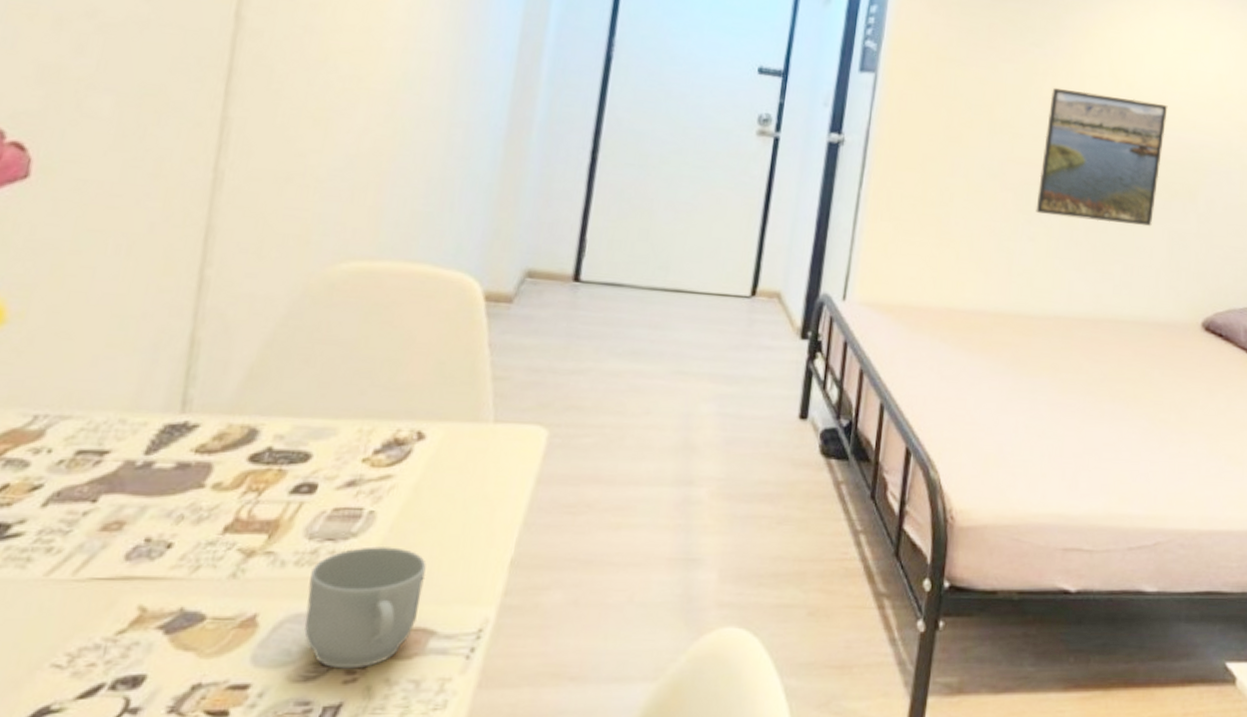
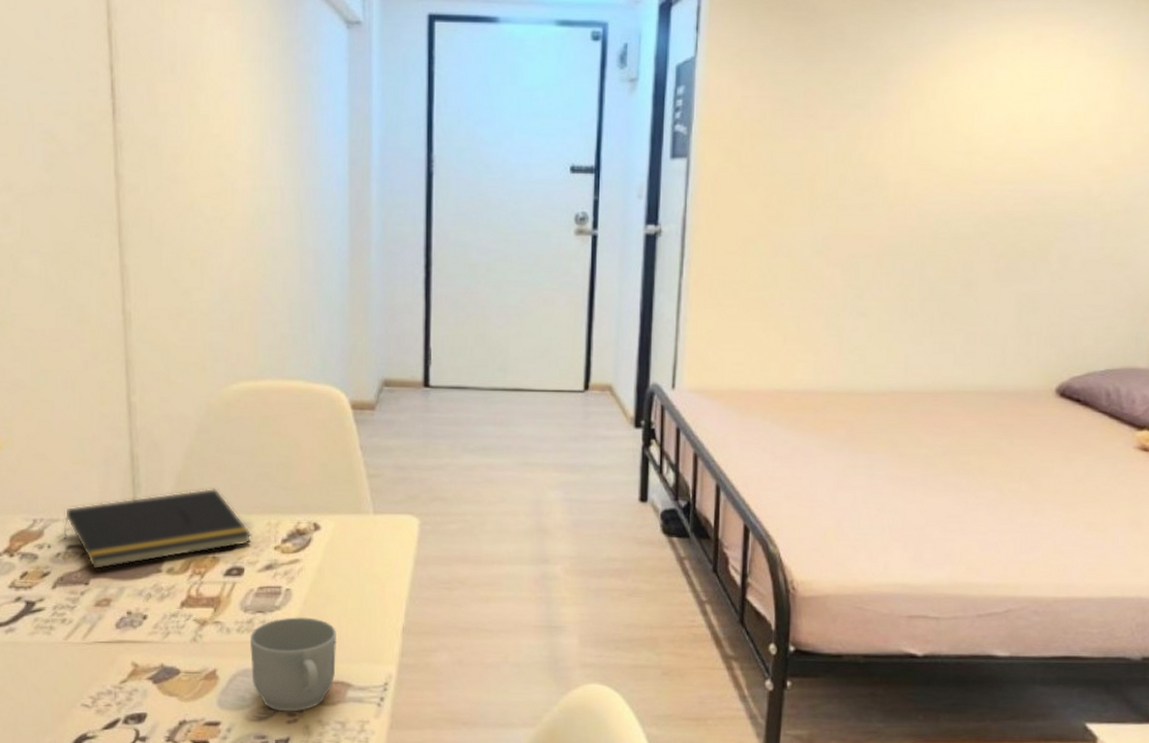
notepad: none [73,384,336,483] -> present [63,488,252,570]
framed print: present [1035,87,1168,227] -> none [865,150,1013,291]

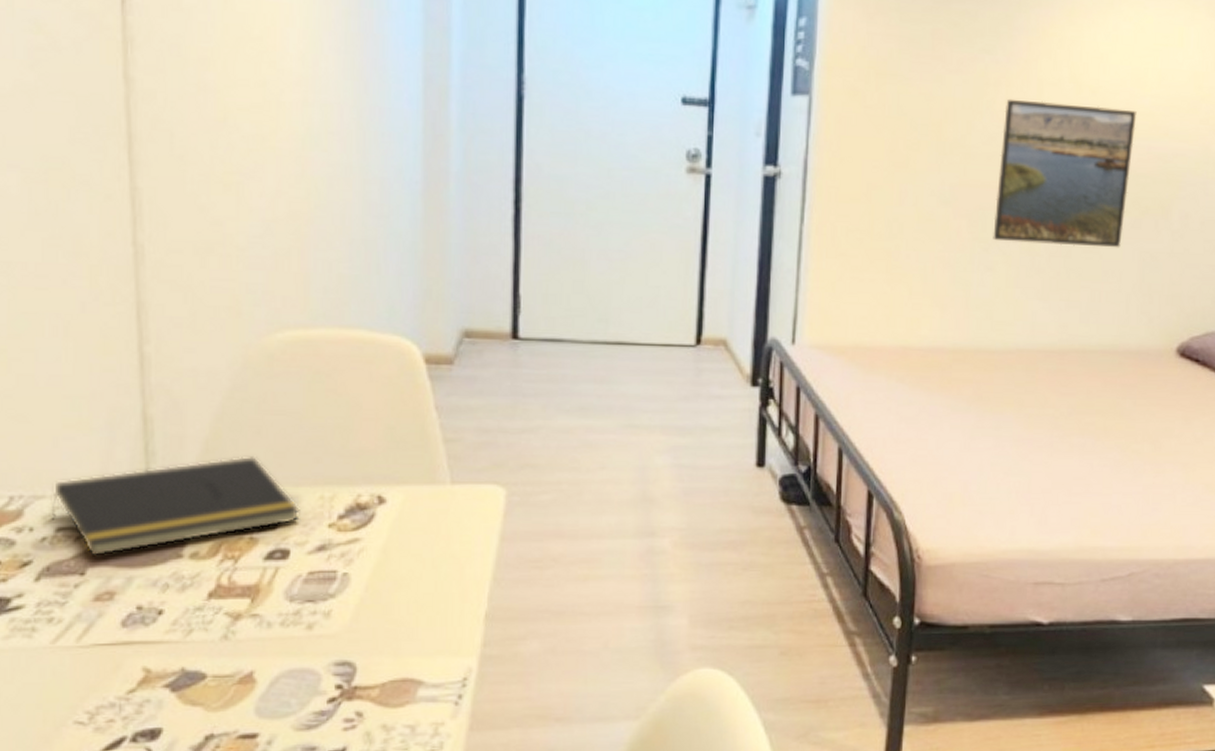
mug: present [250,616,337,712] -> none [297,604,406,718]
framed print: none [865,150,1013,291] -> present [993,98,1137,248]

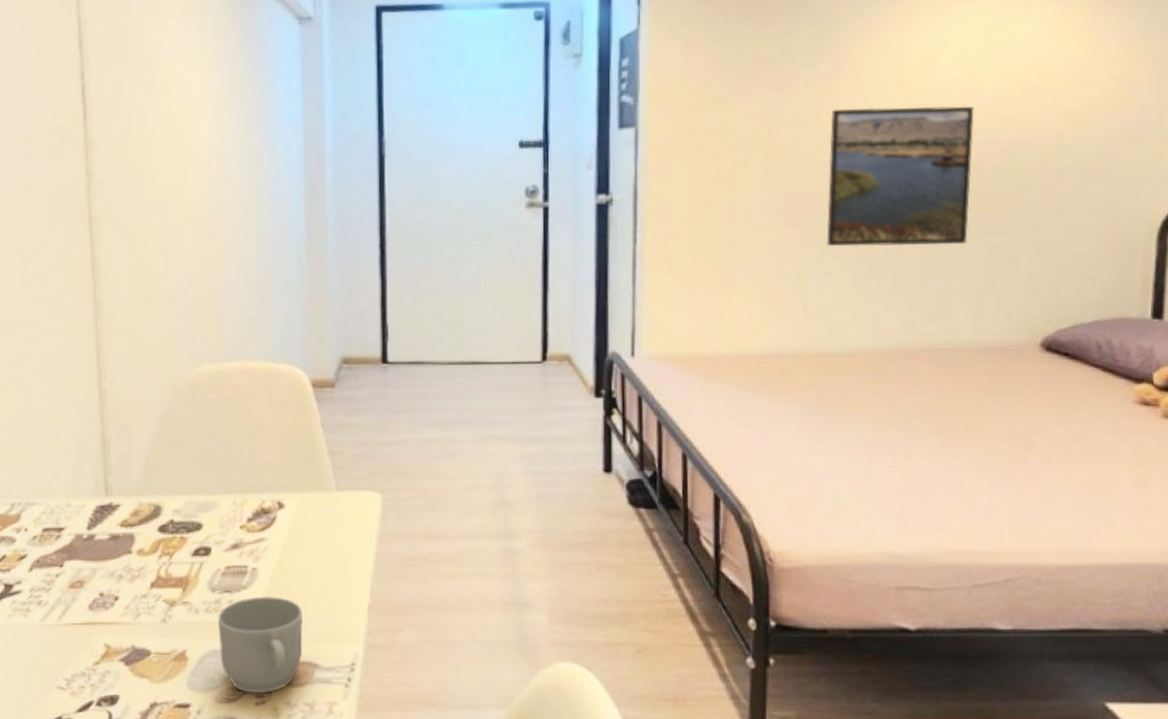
notepad: present [51,455,300,557] -> none [39,469,218,552]
mug: none [297,604,406,718] -> present [218,595,304,694]

